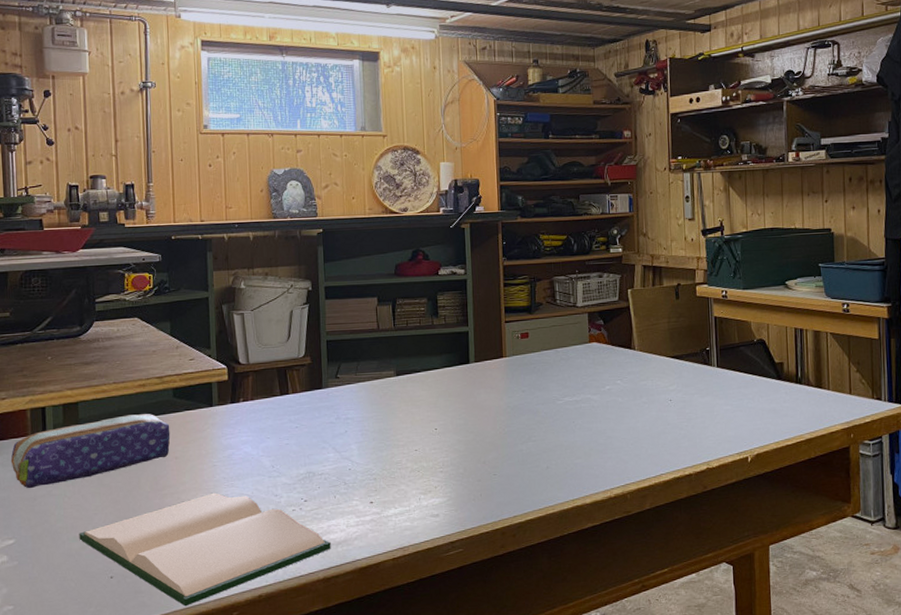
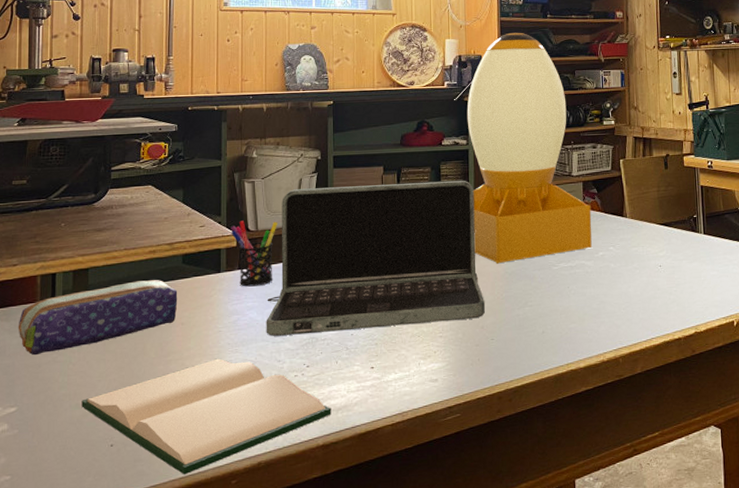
pen holder: none [221,354,270,421] -> present [231,221,278,287]
laptop: none [261,311,487,471] -> present [266,180,485,336]
desk lamp: none [464,154,598,398] -> present [467,32,592,264]

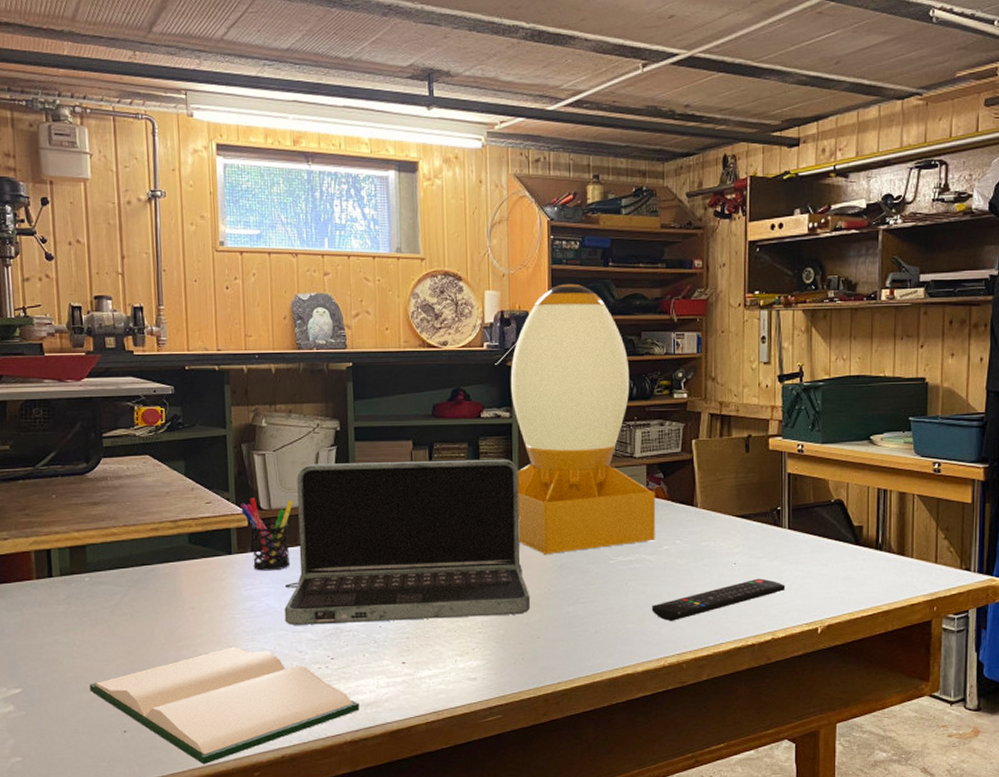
pencil case: present [18,280,178,356] -> none [14,560,186,636]
remote control: none [591,278,705,321] -> present [652,578,786,622]

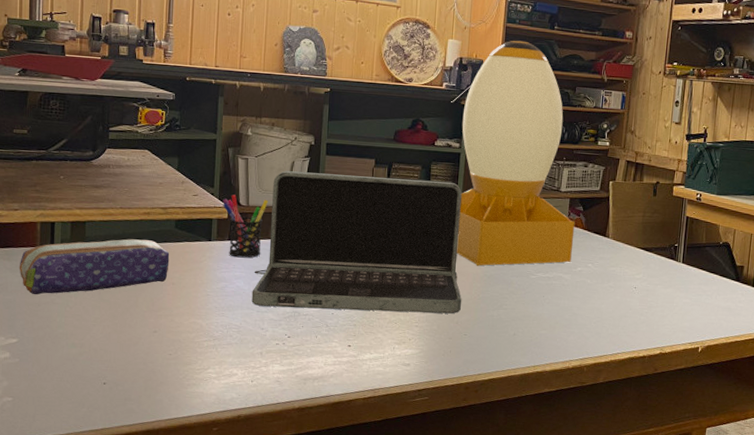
pencil case: none [14,560,186,636] -> present [19,239,170,295]
hardback book: present [89,646,360,765] -> none [77,319,308,418]
remote control: present [652,578,786,622] -> none [563,301,676,332]

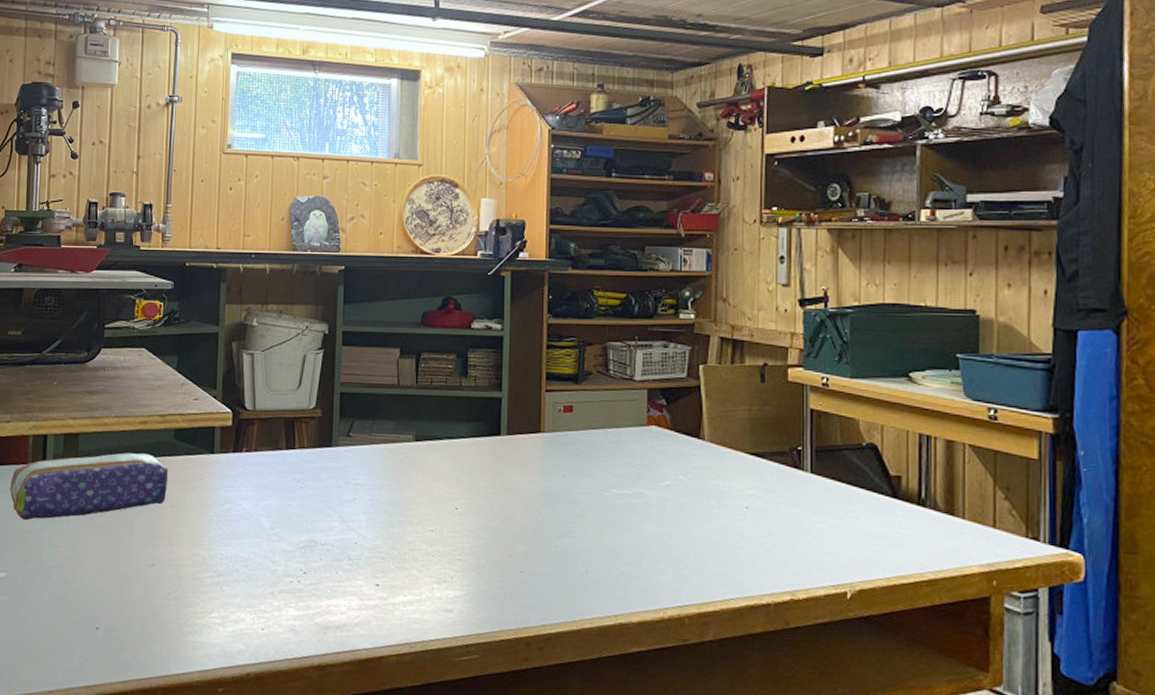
pen holder: present [223,194,269,258] -> none [227,397,278,474]
laptop: present [251,171,462,314] -> none [260,366,515,544]
desk lamp: present [457,40,575,266] -> none [503,193,657,481]

